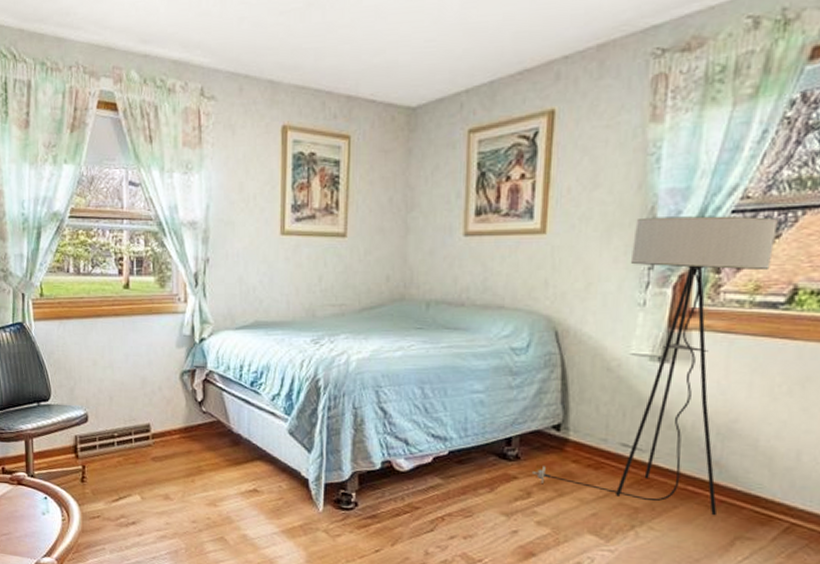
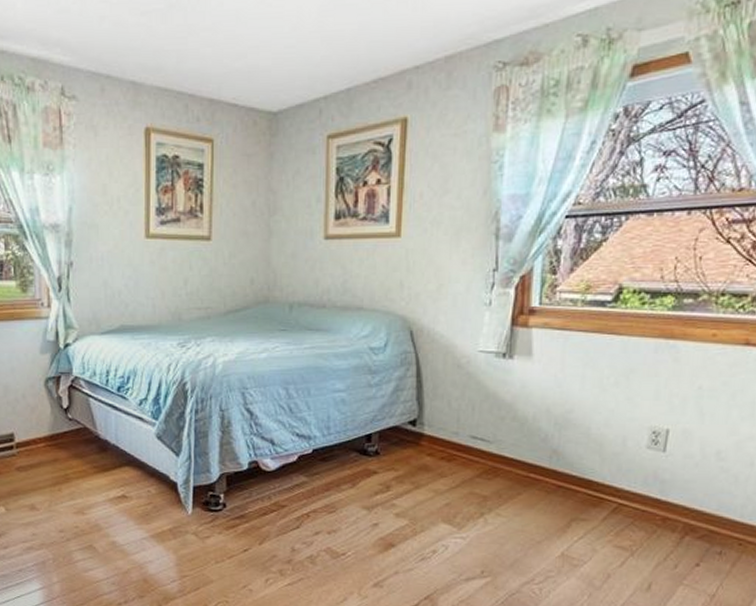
floor lamp: present [533,216,778,516] -> none [391,220,605,500]

